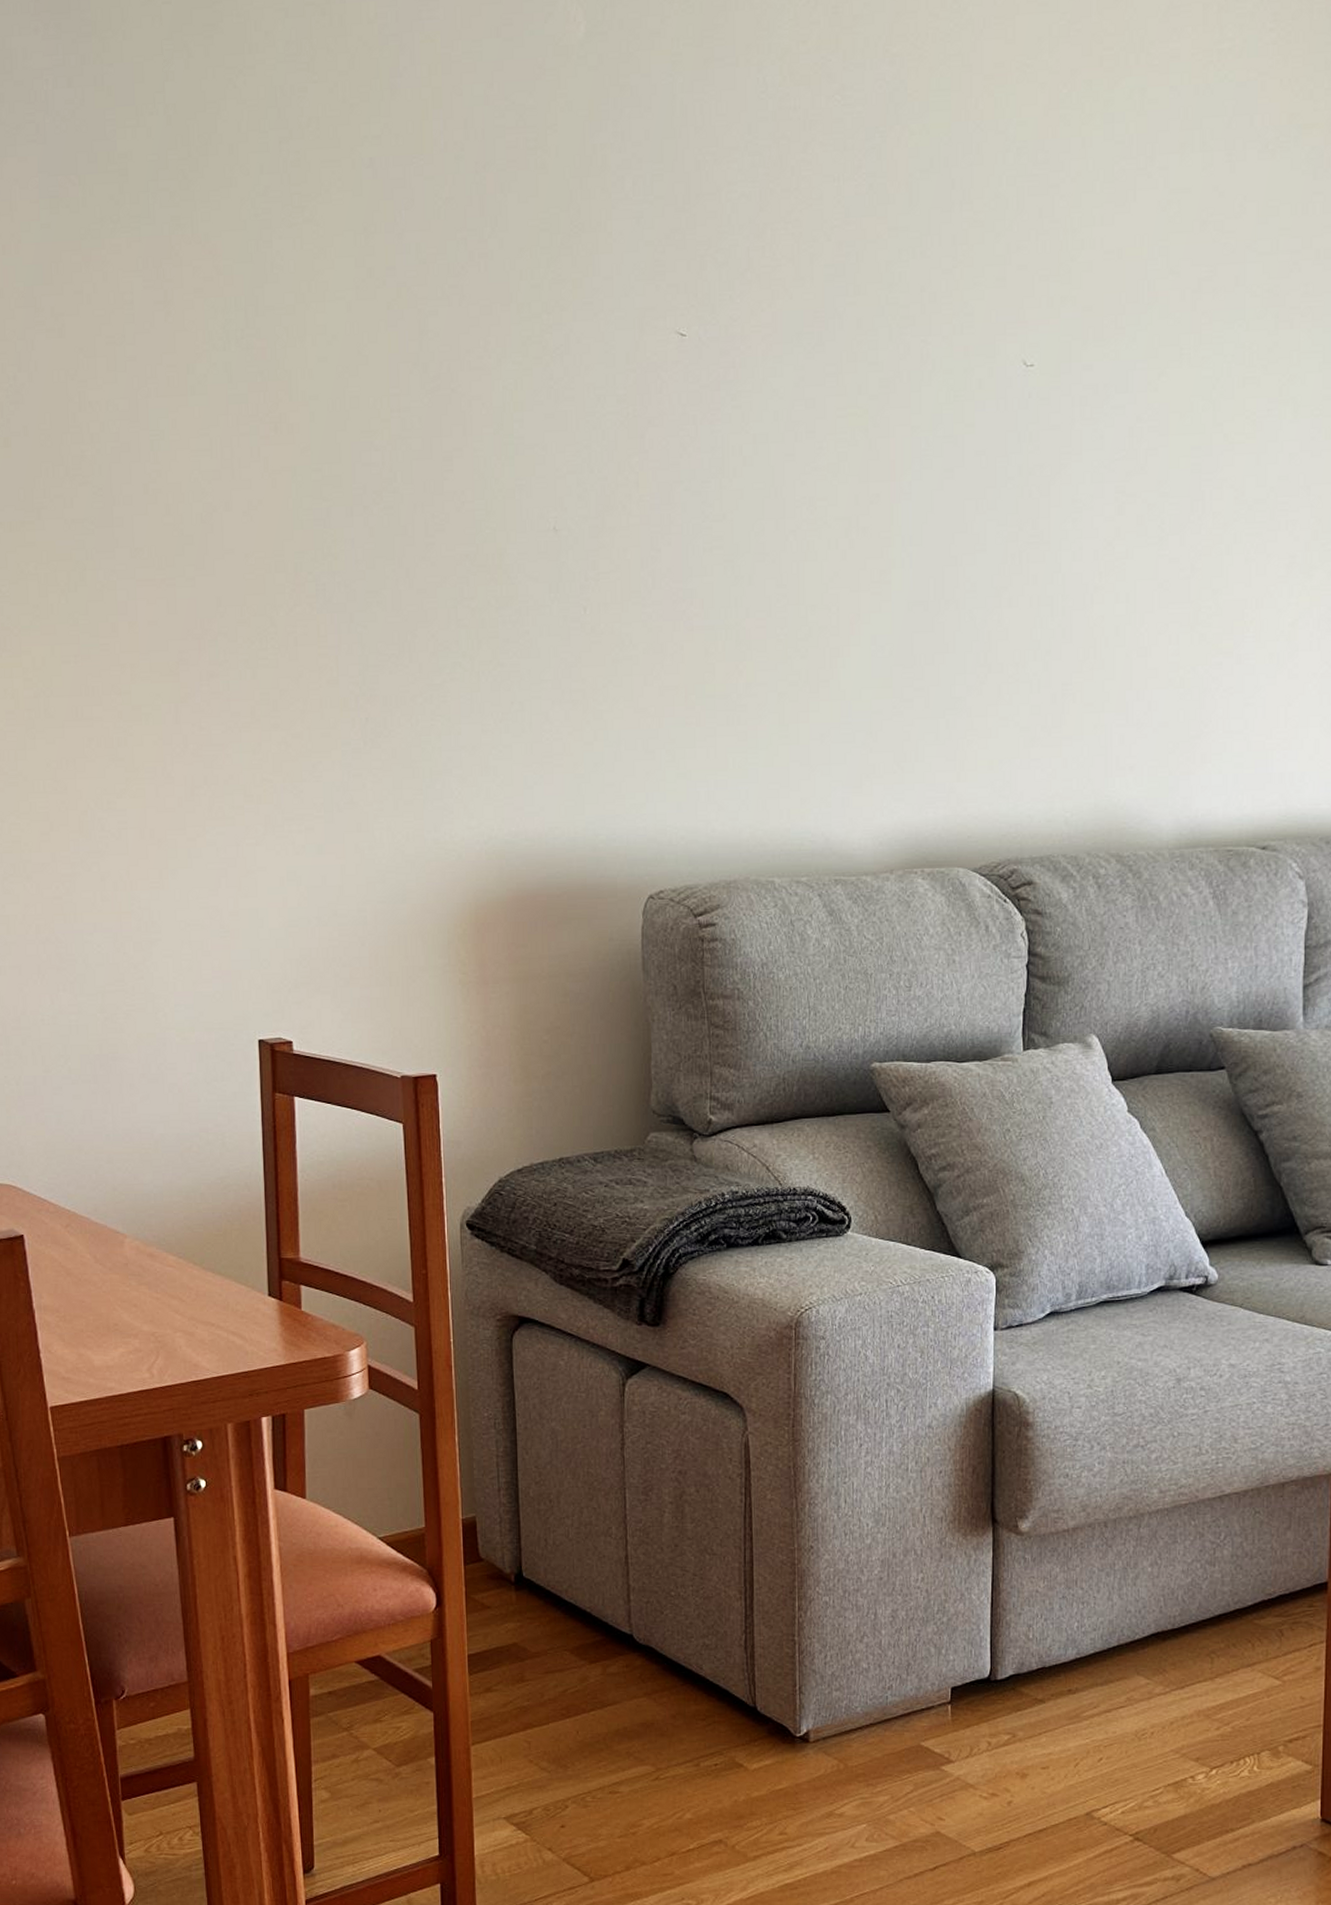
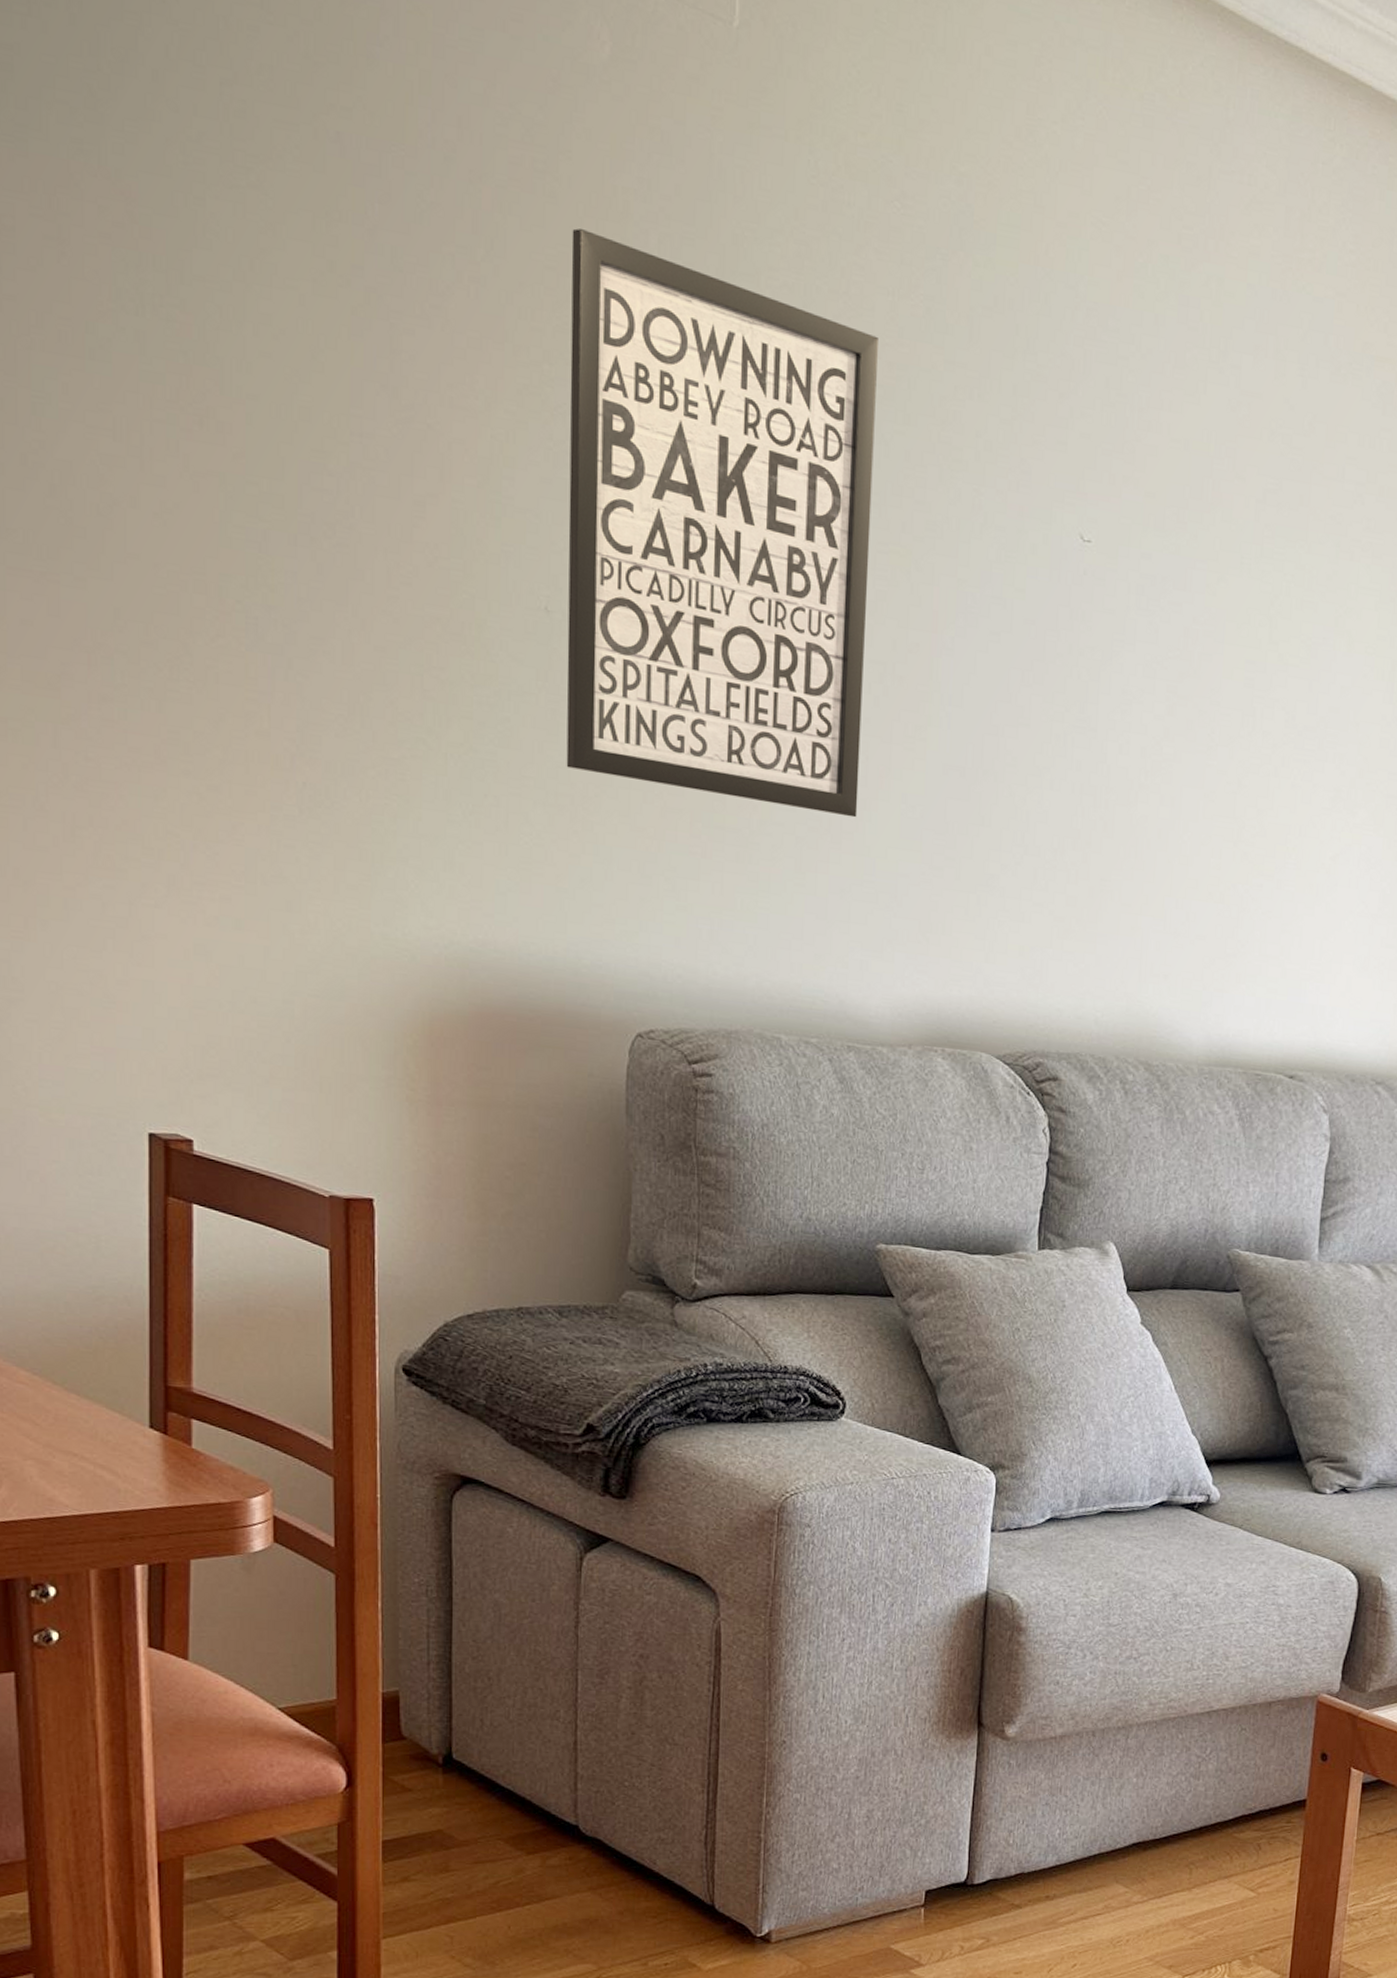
wall art: none [560,188,832,667] -> present [566,228,878,818]

